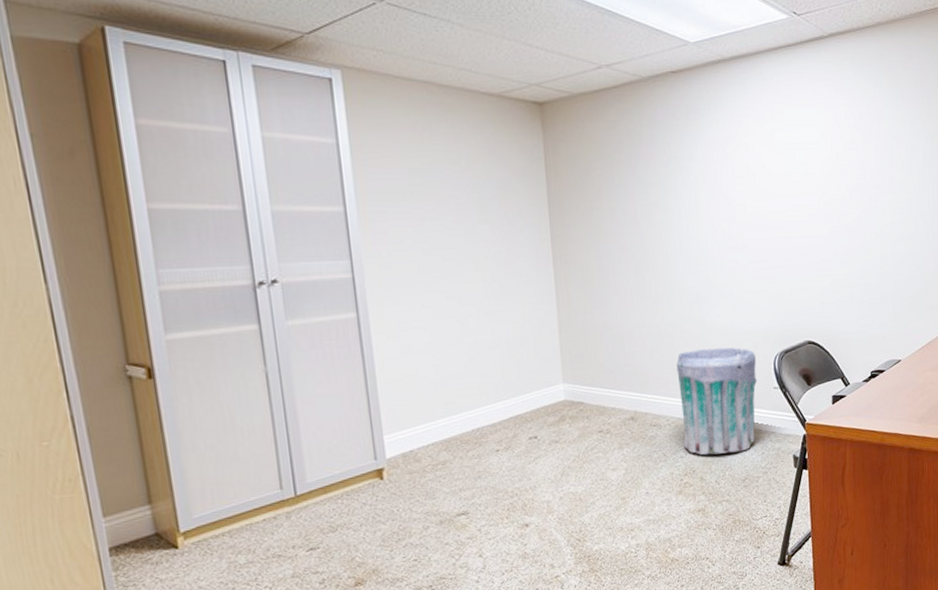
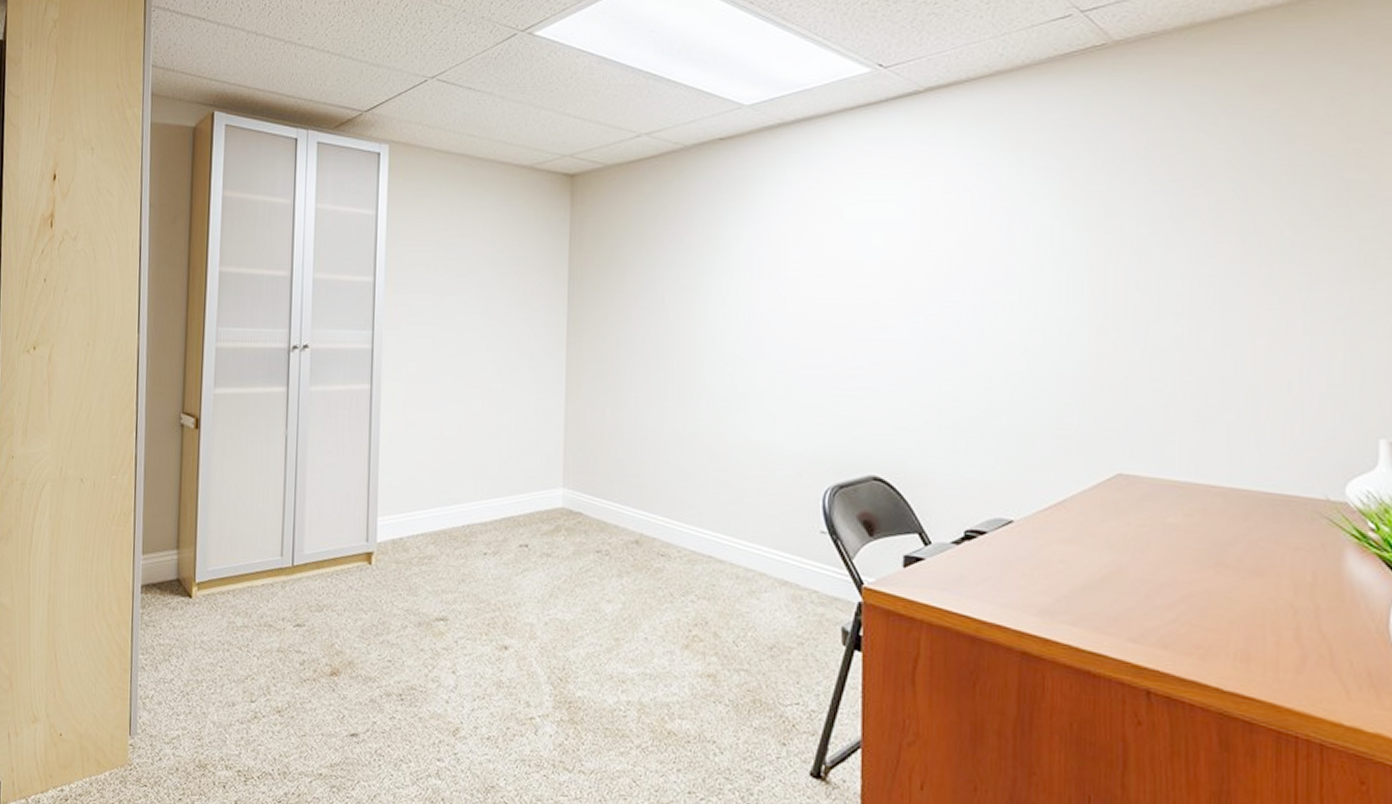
trash can: present [676,347,758,456] -> none [696,468,799,609]

